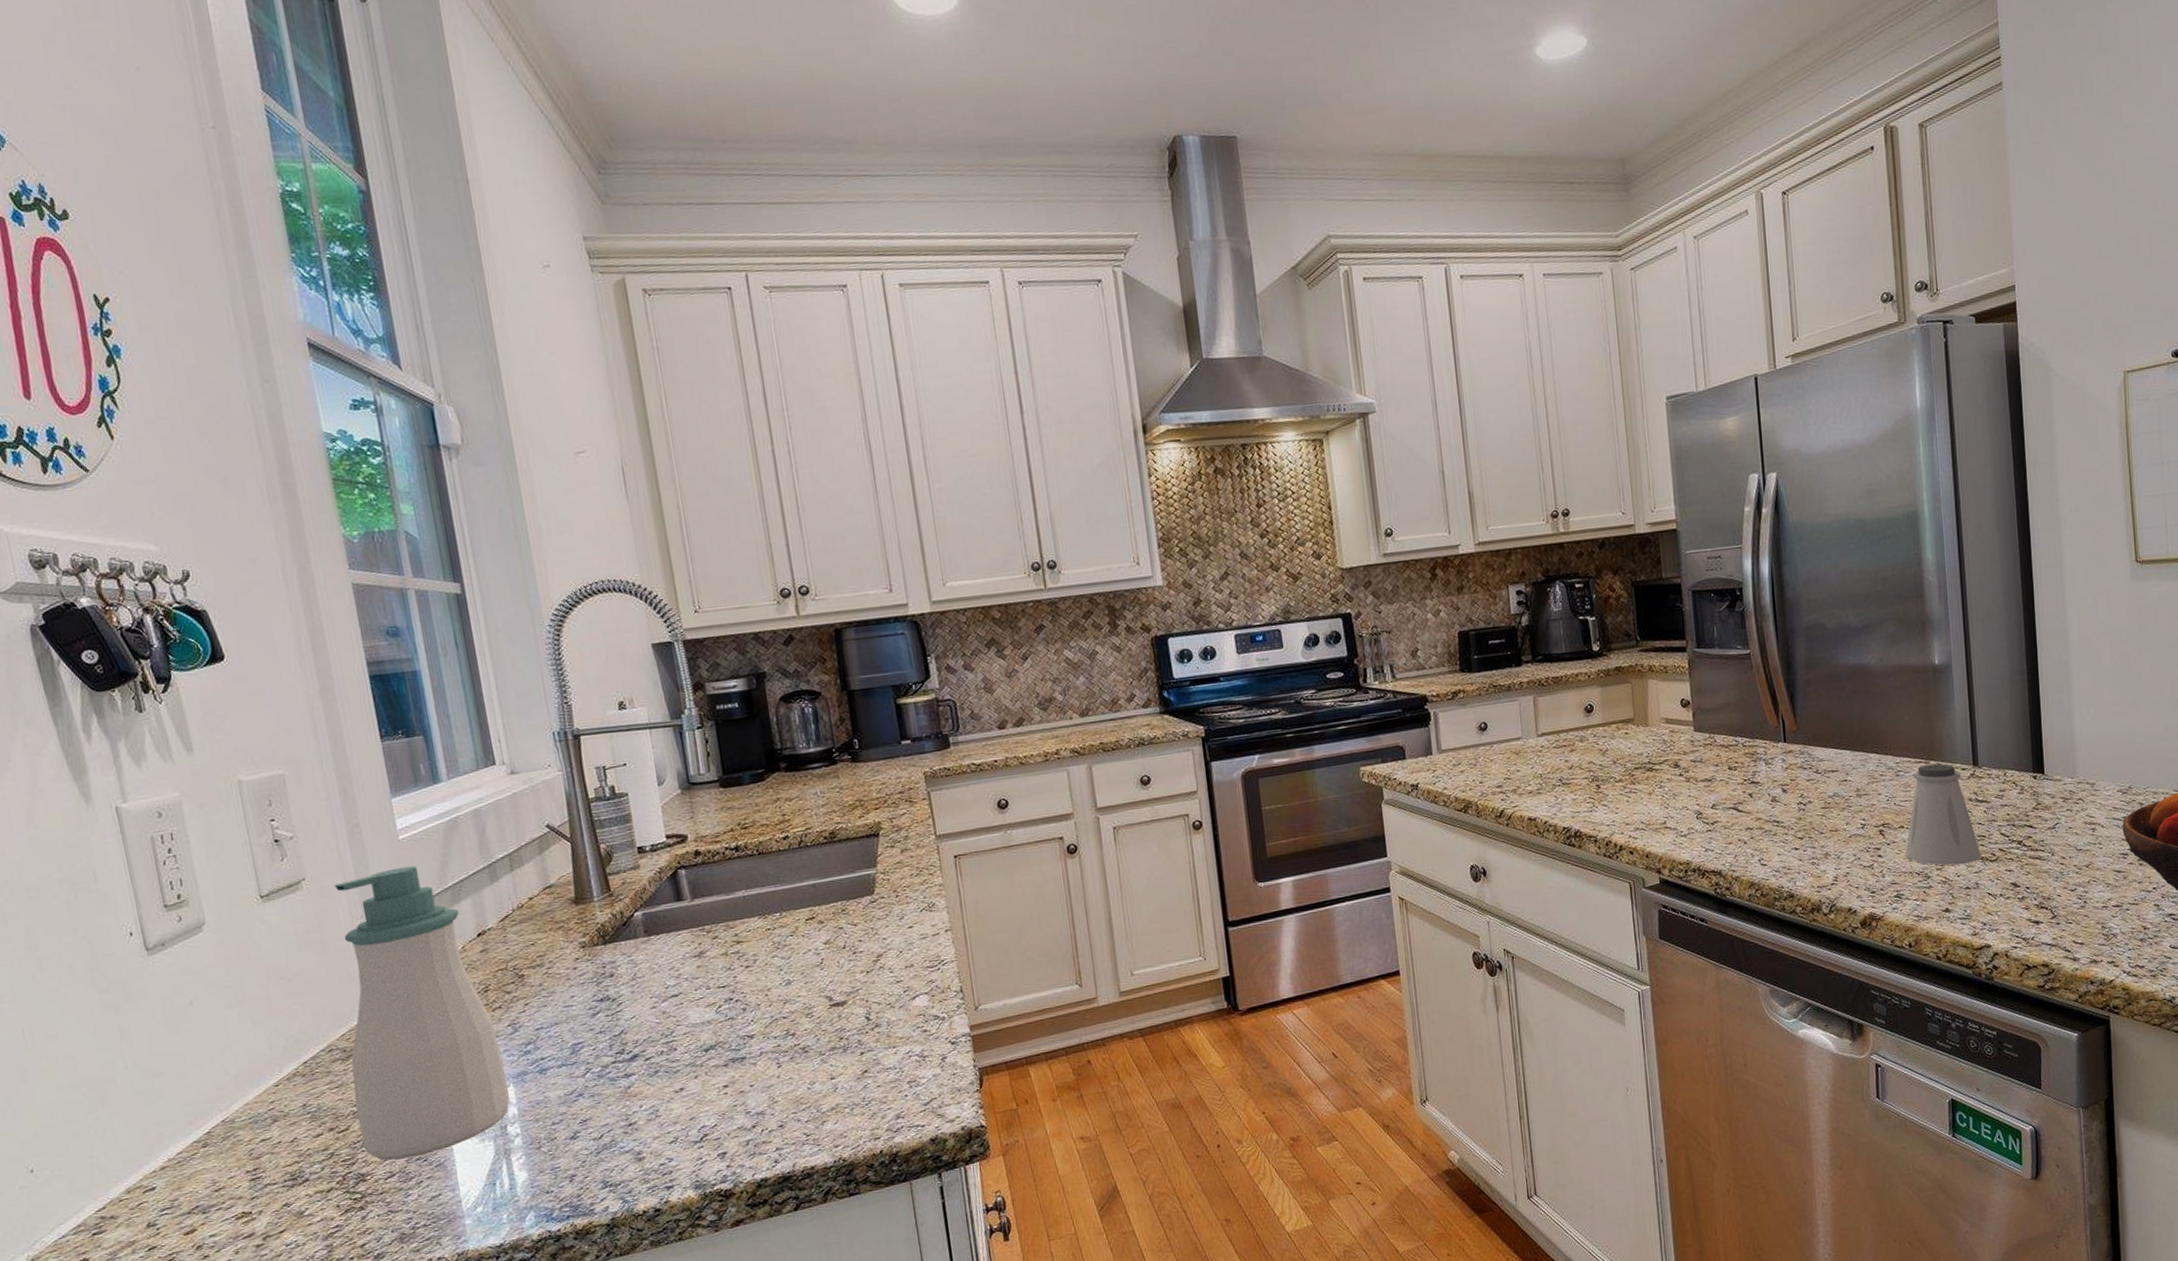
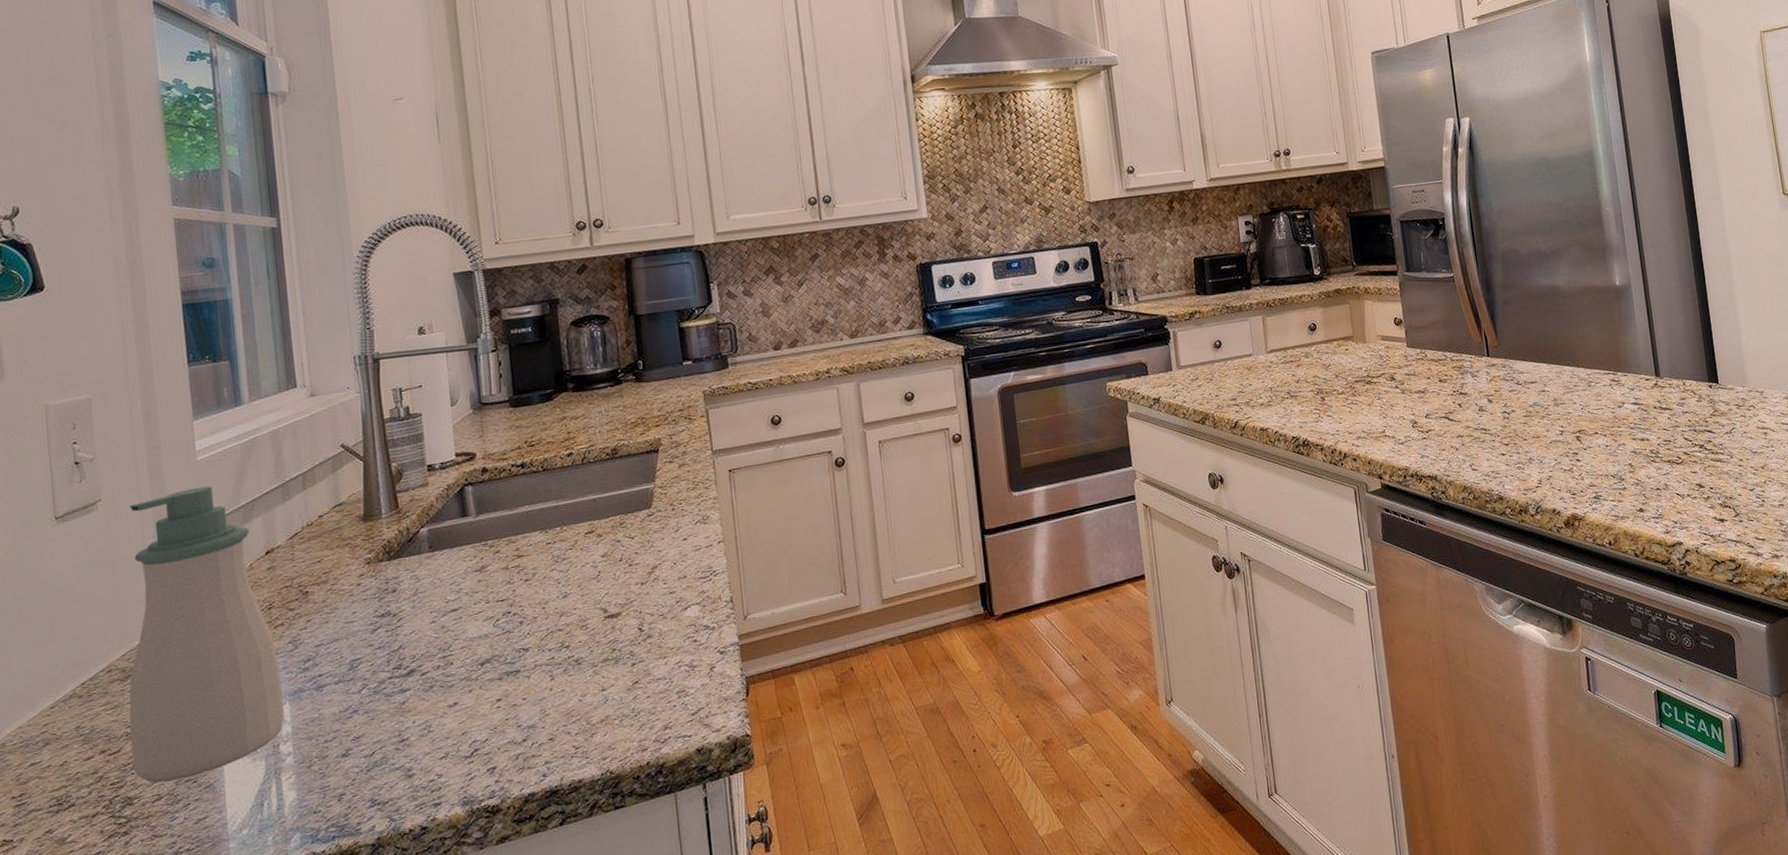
saltshaker: present [1905,764,1981,866] -> none [1600,375,1668,469]

